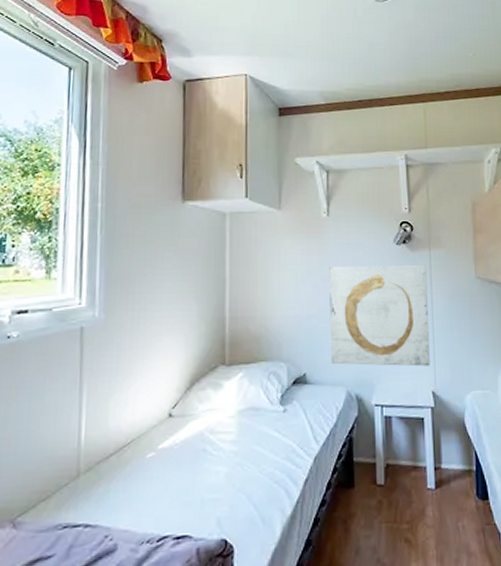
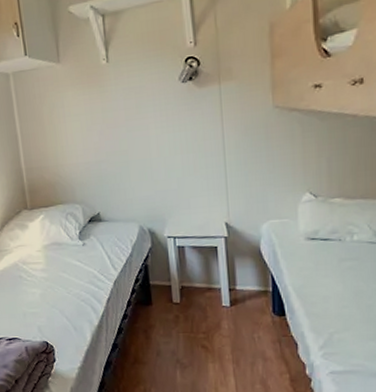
wall art: present [329,264,430,367] -> none [113,99,223,203]

